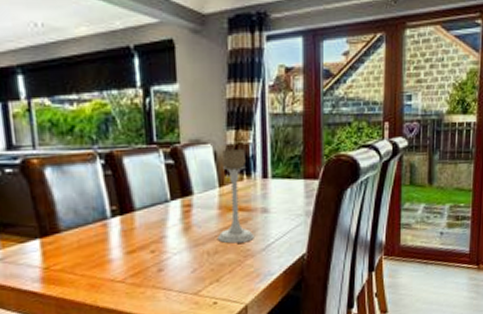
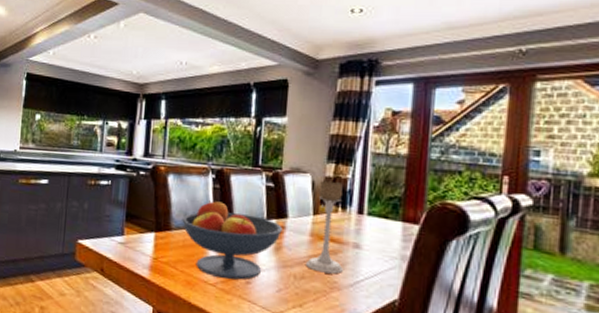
fruit bowl: none [72,189,191,273] -> present [182,200,284,280]

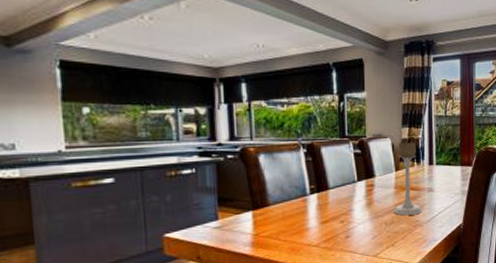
fruit bowl: present [182,200,284,280] -> none [279,172,373,239]

